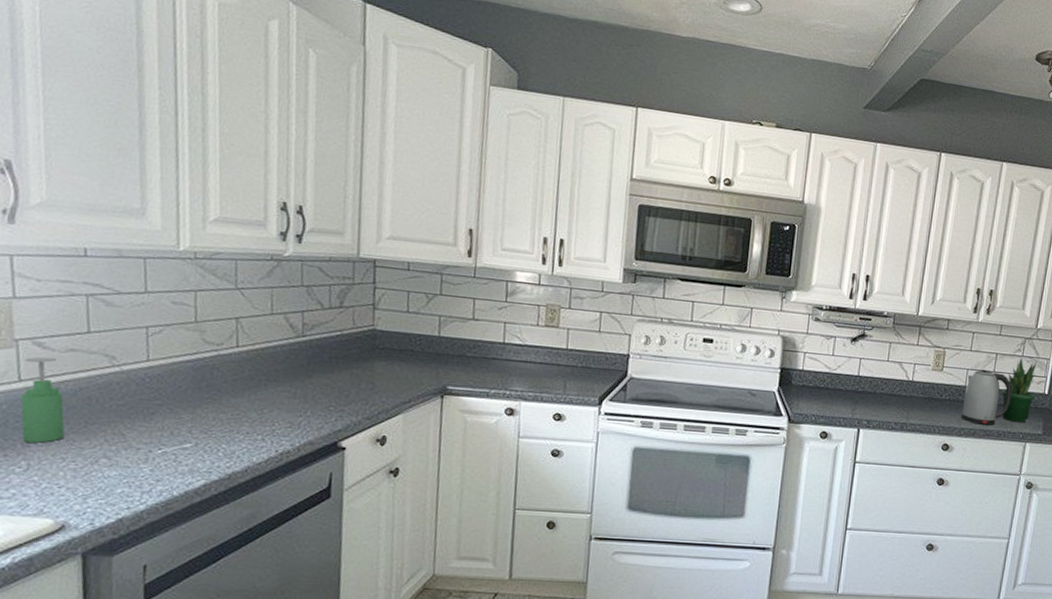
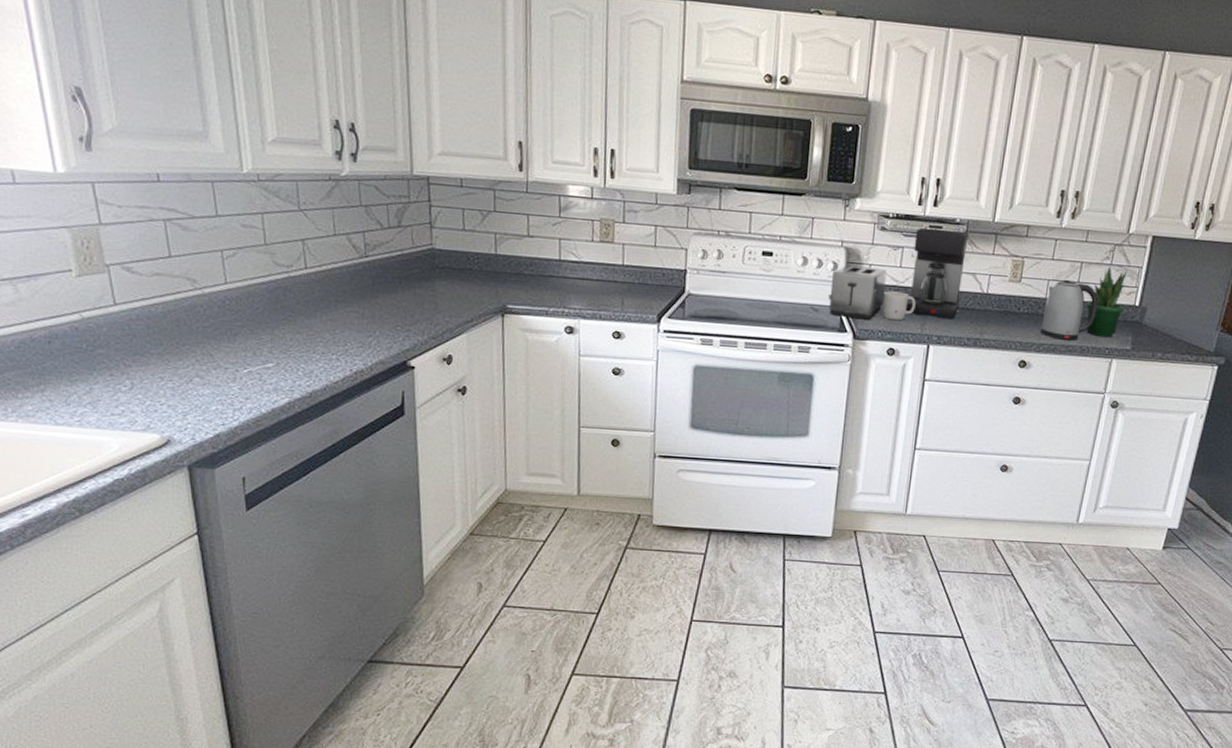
soap dispenser: present [20,357,65,443] -> none [117,281,160,363]
toaster: none [765,352,820,405] -> present [828,265,887,320]
mug: none [815,377,847,406] -> present [881,291,916,321]
coffee maker: none [837,318,896,405] -> present [905,226,969,320]

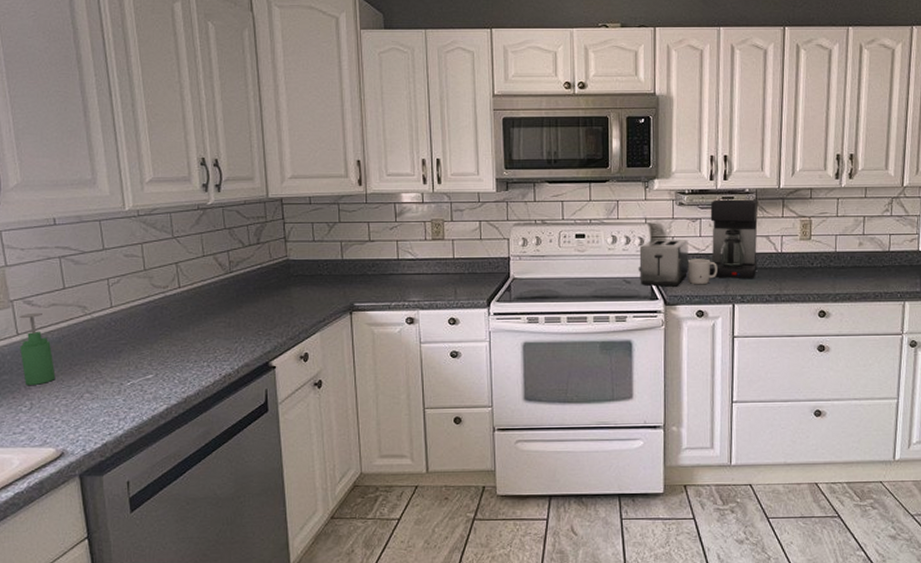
soap dispenser: none [117,281,160,363] -> present [19,312,56,385]
kettle: present [1039,279,1099,341] -> none [834,233,885,288]
planter: present [1086,266,1128,337] -> none [874,218,908,281]

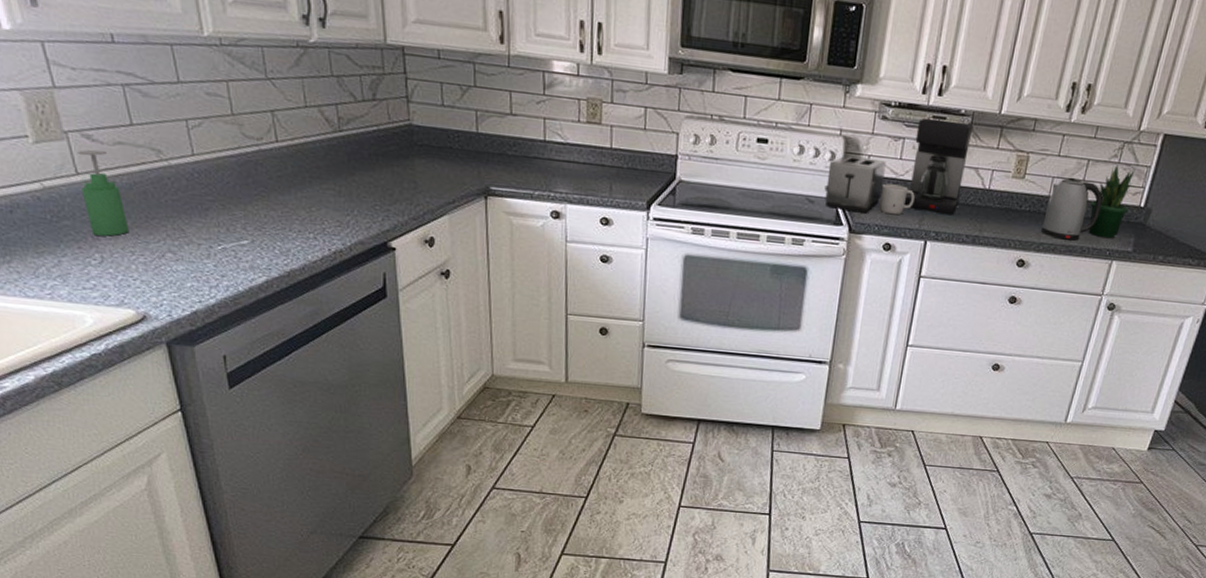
kettle: none [834,233,885,288] -> present [1040,177,1104,241]
planter: none [874,218,908,281] -> present [1088,164,1136,238]

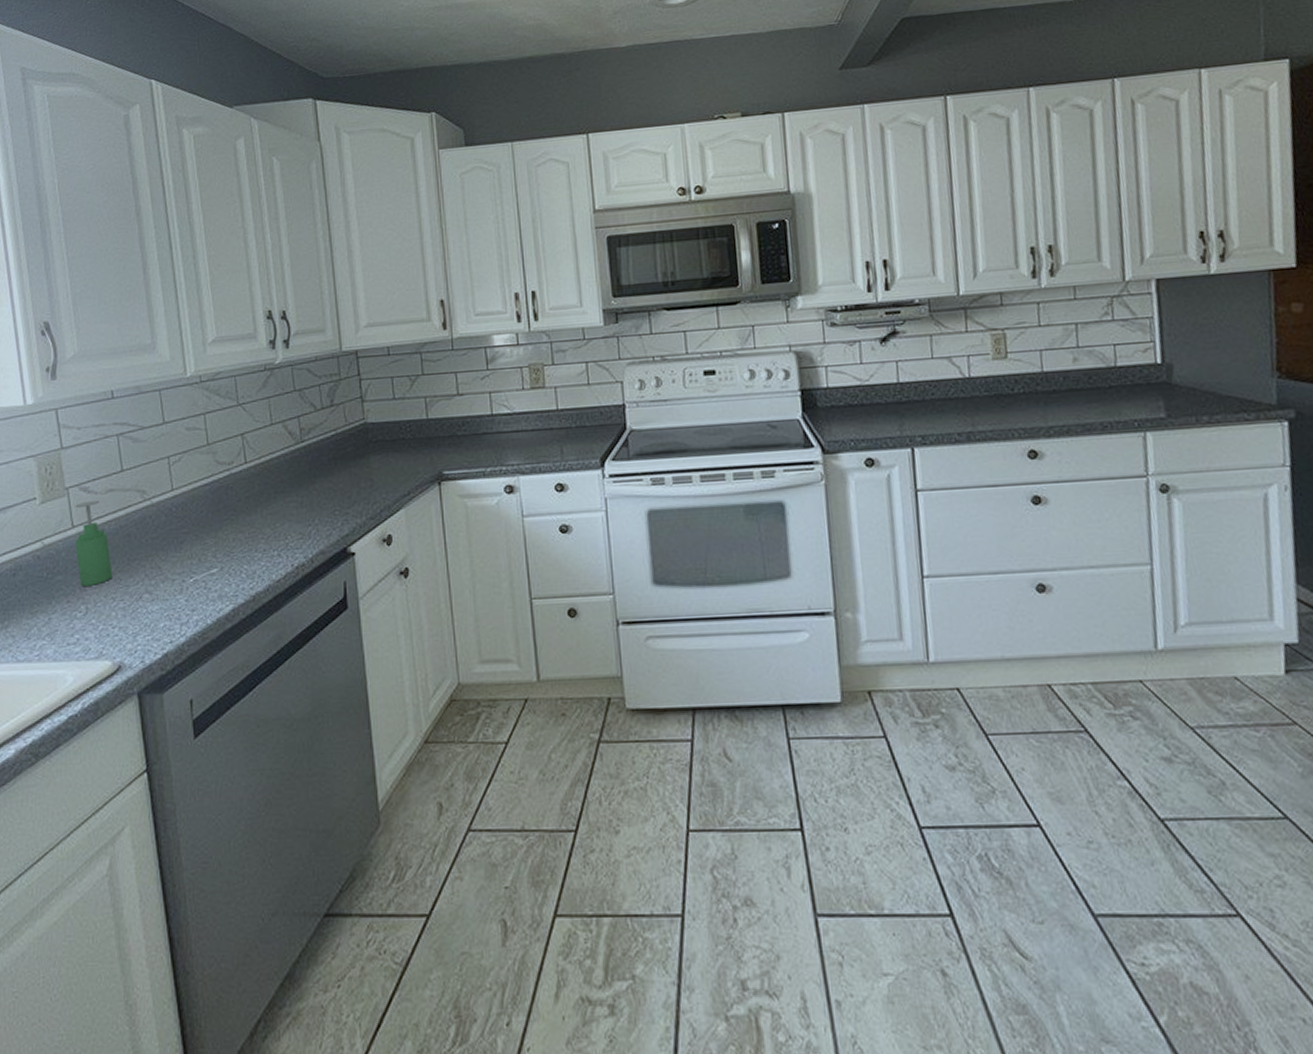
toaster: present [824,155,886,213] -> none [784,368,850,430]
mug: present [879,183,915,215] -> none [847,391,888,426]
coffee maker: present [903,116,974,216] -> none [870,310,940,415]
kettle: present [1040,177,1104,241] -> none [1042,345,1111,419]
planter: present [1088,164,1136,238] -> none [1094,323,1144,407]

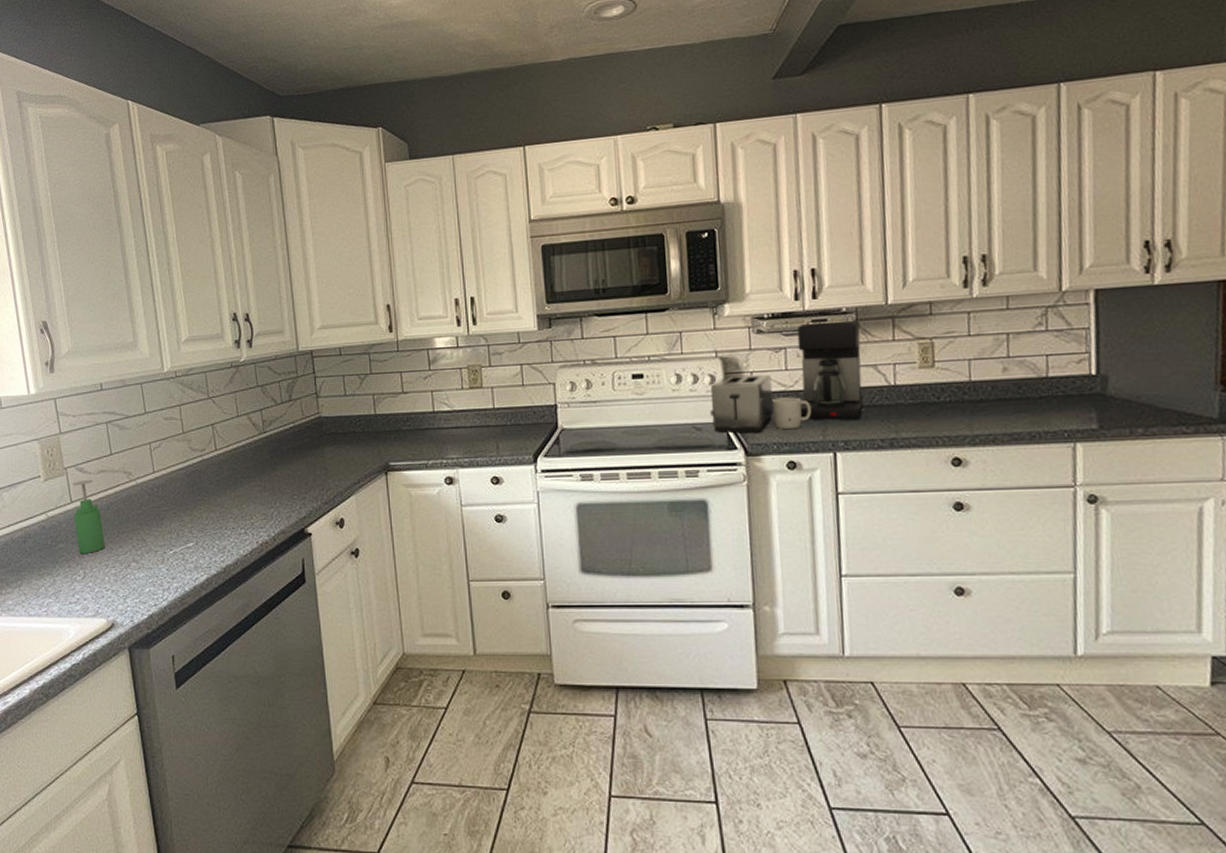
toaster: none [784,368,850,430] -> present [710,374,774,433]
mug: none [847,391,888,426] -> present [771,397,812,430]
coffee maker: none [870,310,940,415] -> present [796,319,864,421]

